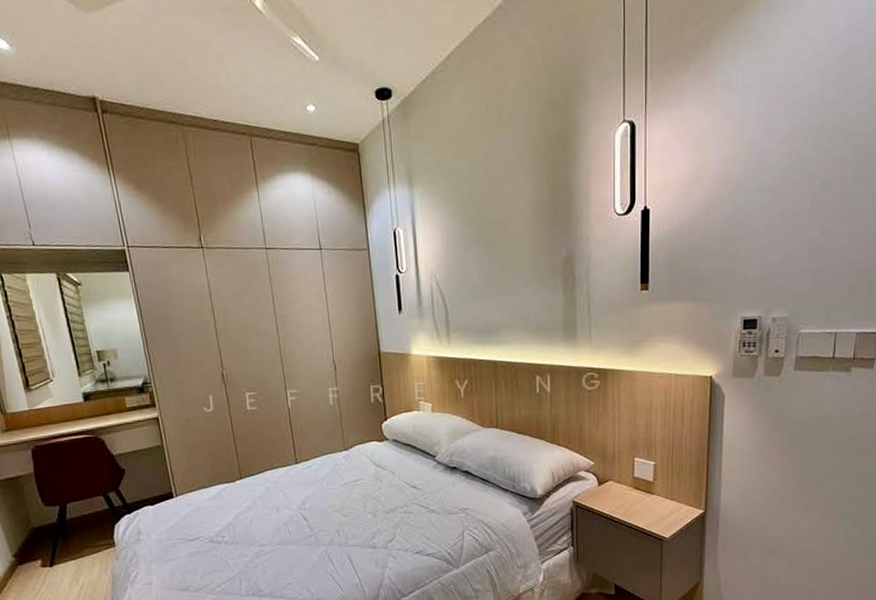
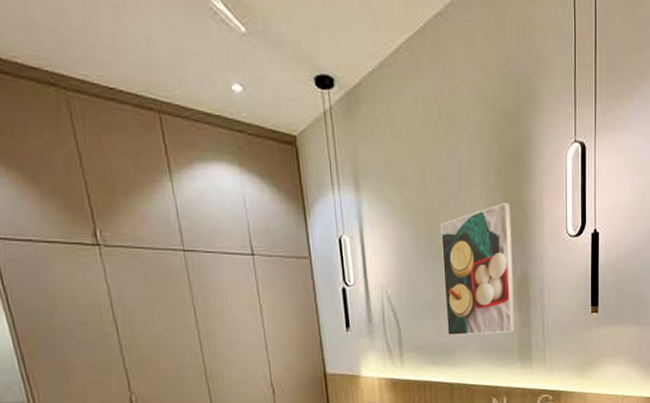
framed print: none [486,186,560,317] -> present [440,202,516,336]

